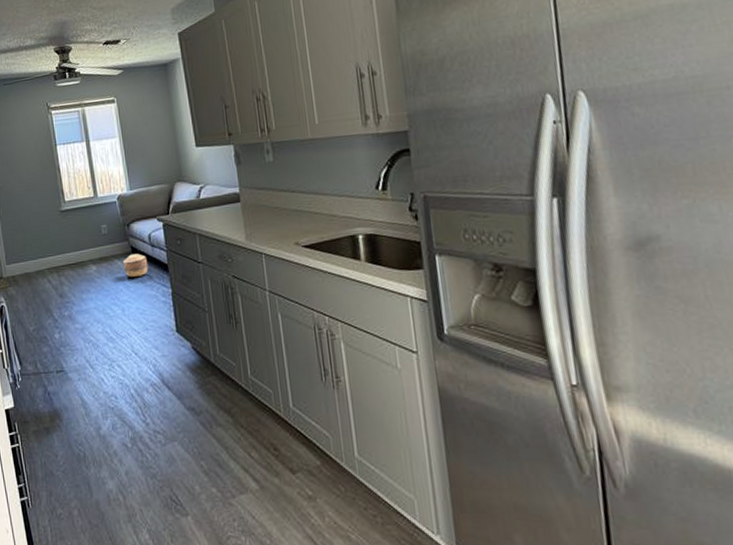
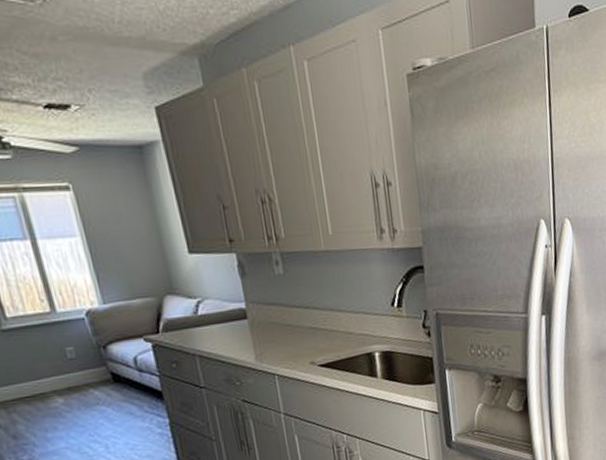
basket: present [123,253,148,277] -> none [101,380,137,409]

